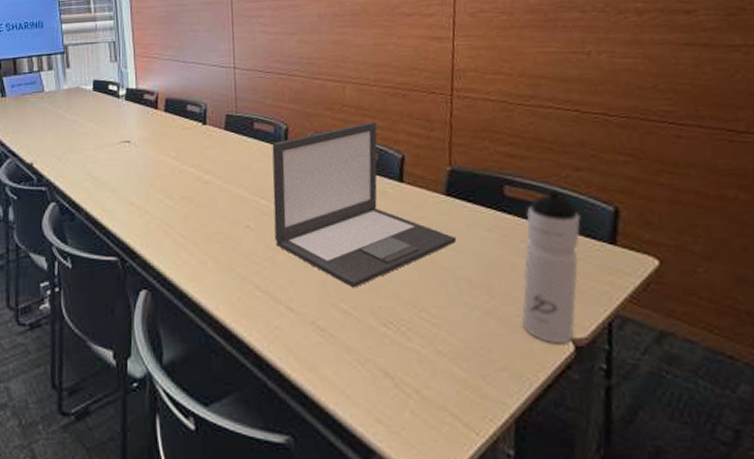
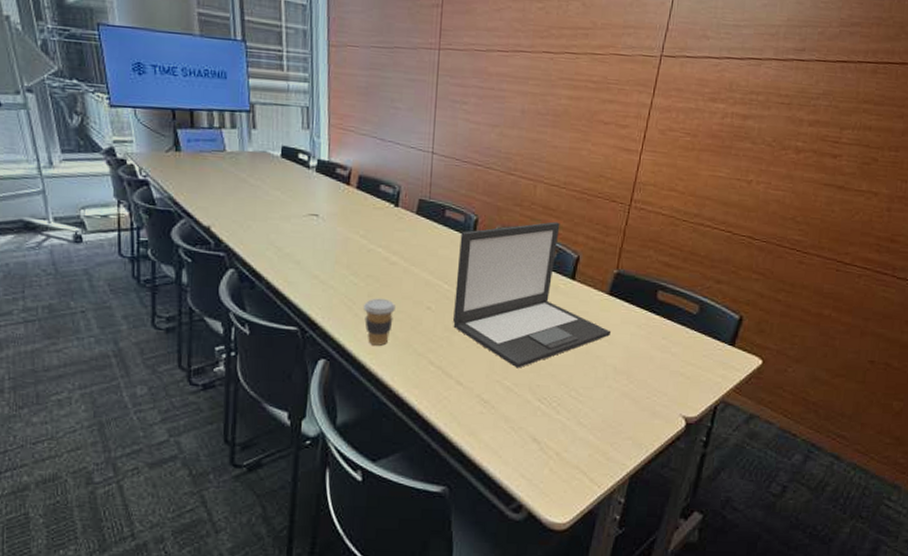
coffee cup: none [180,220,213,271] -> present [362,298,395,346]
water bottle: present [522,191,581,344] -> none [651,299,713,421]

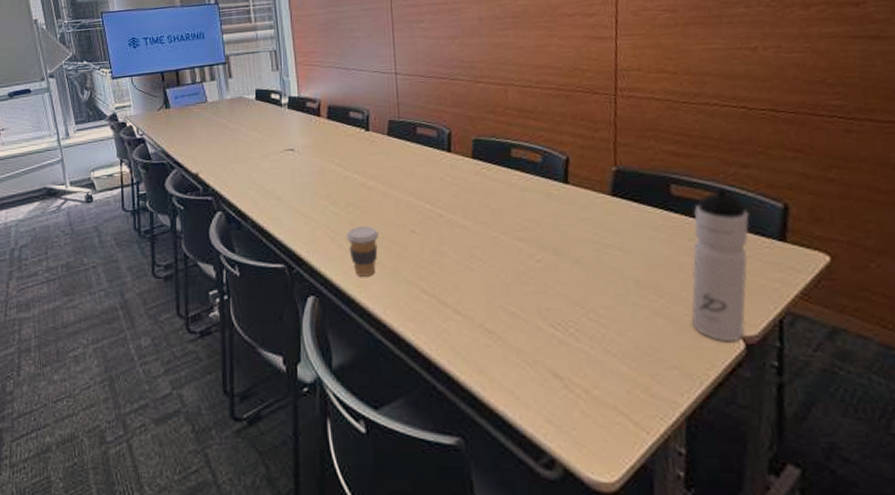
laptop: present [453,221,610,369] -> none [435,123,623,290]
water bottle: none [651,299,713,421] -> present [692,189,749,342]

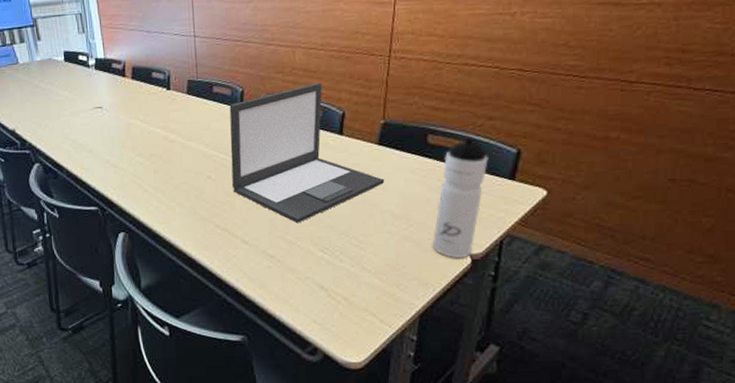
coffee cup: present [345,226,379,277] -> none [150,173,179,216]
laptop: none [435,123,623,290] -> present [229,82,384,223]

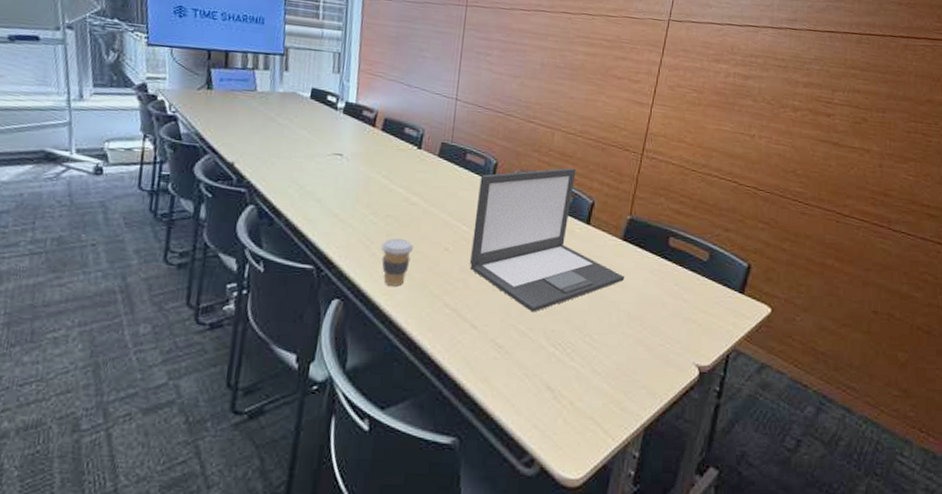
coffee cup: none [150,173,179,216] -> present [380,238,413,286]
water bottle: present [433,138,488,259] -> none [664,246,722,370]

